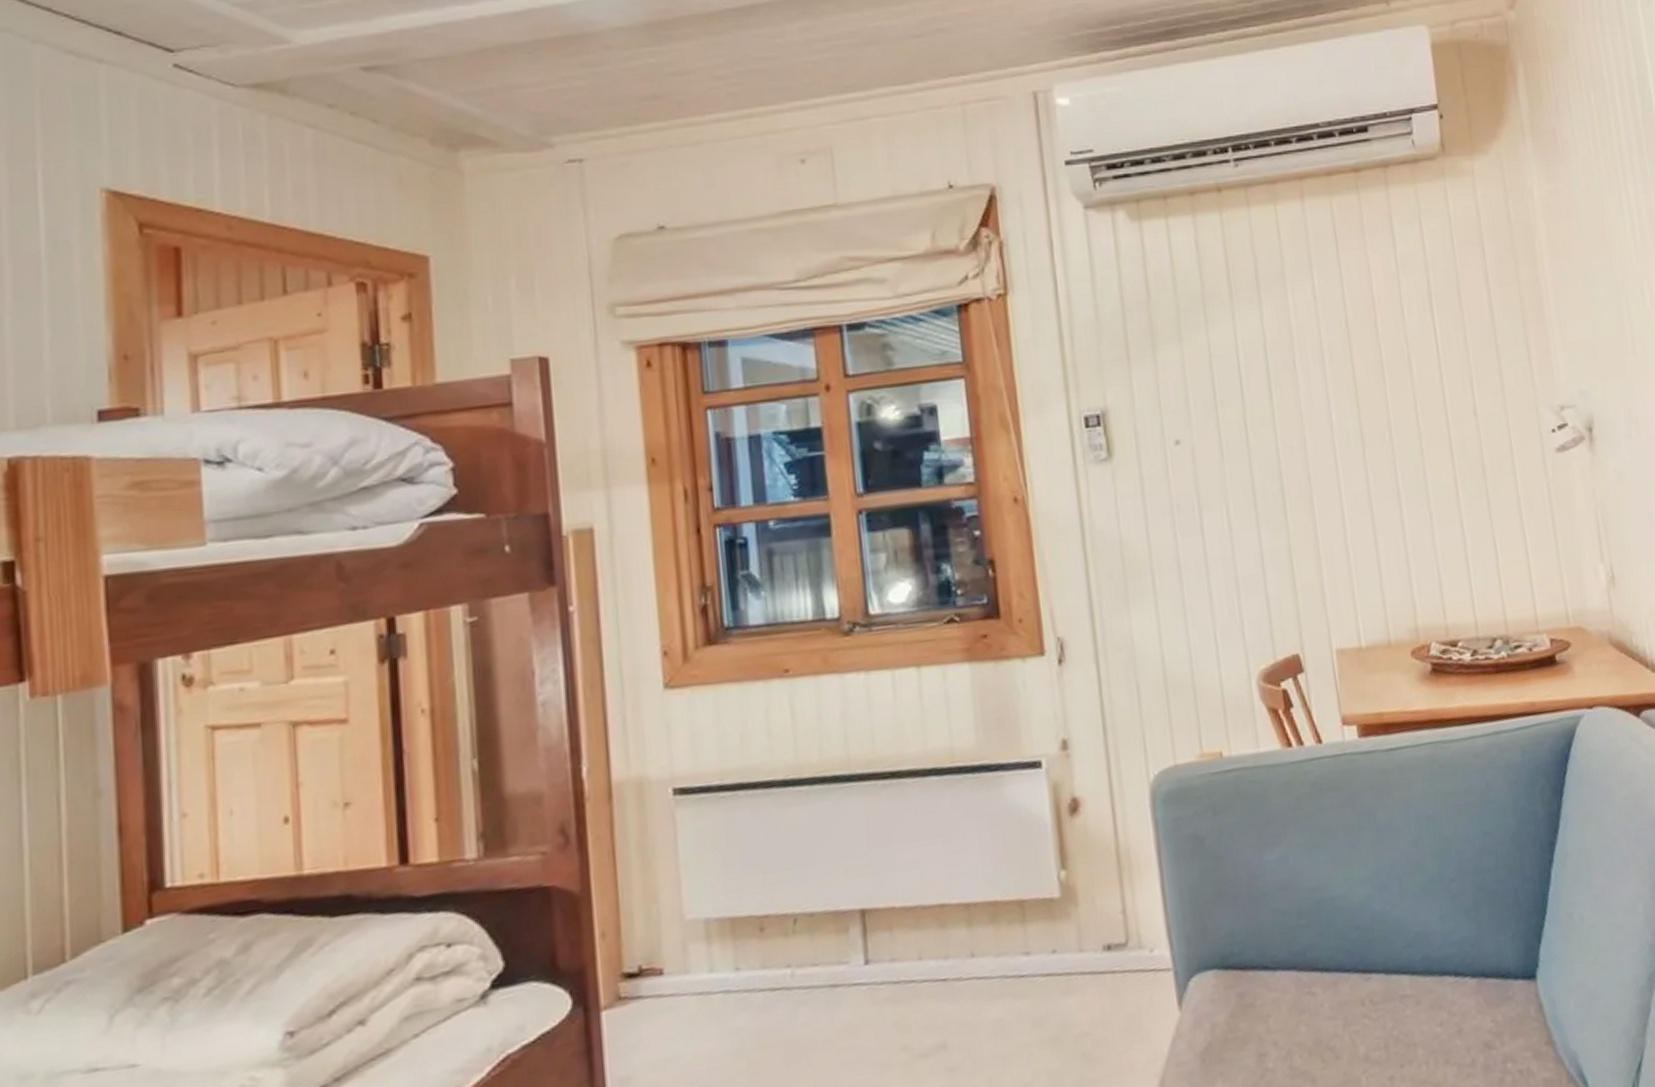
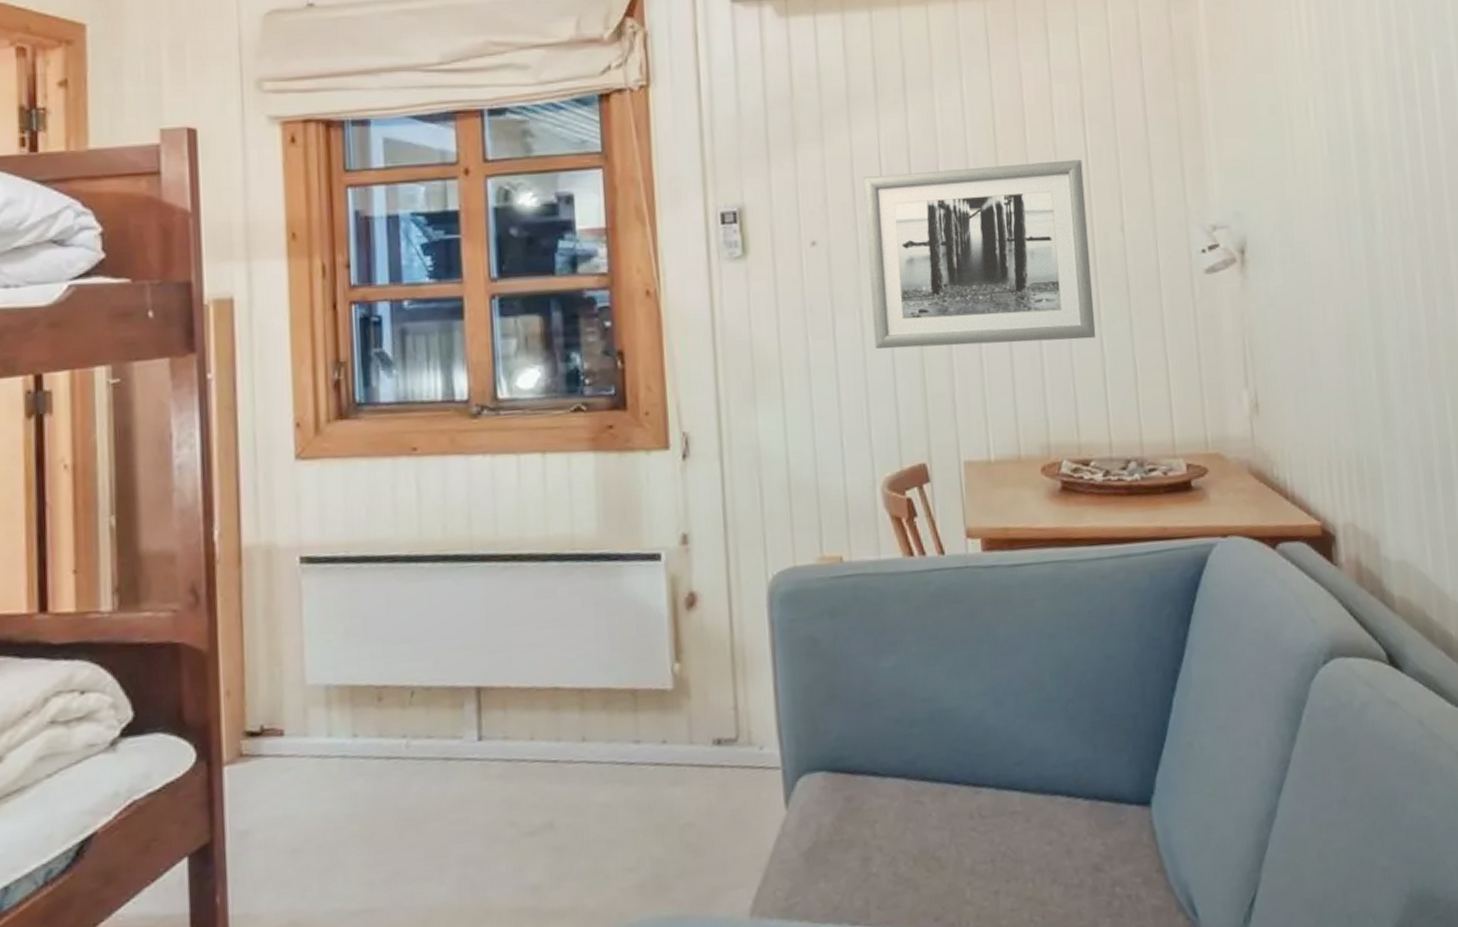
wall art: none [1222,347,1456,543] -> present [863,159,1096,349]

